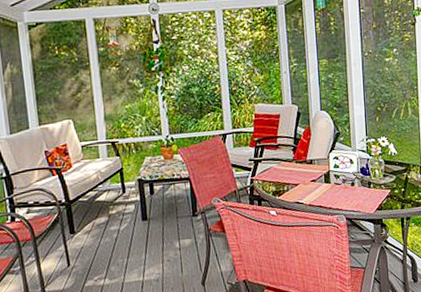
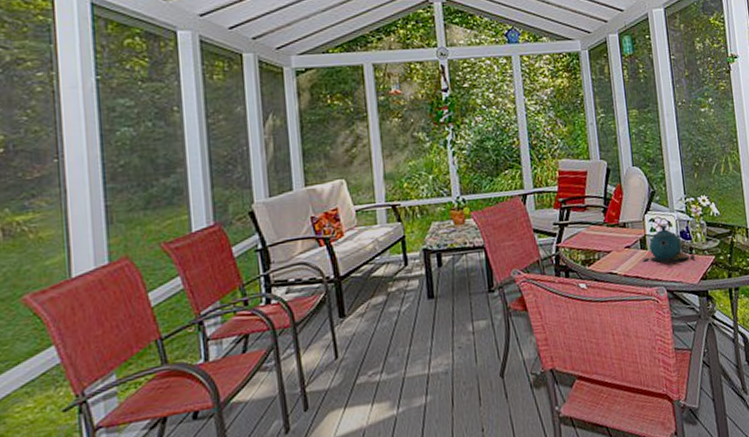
teapot: none [326,162,373,196] -> present [643,225,695,264]

